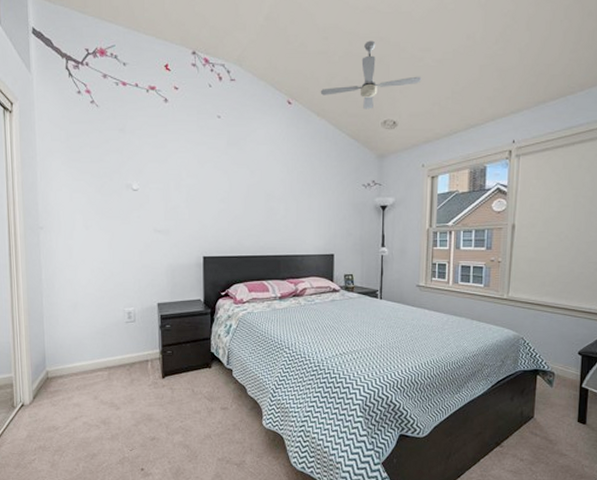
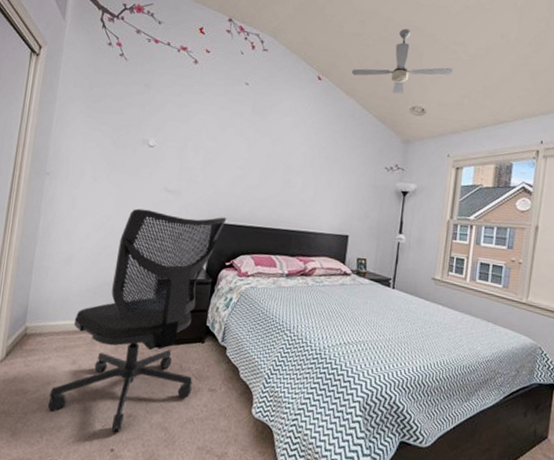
office chair: none [78,250,217,454] -> present [47,208,227,432]

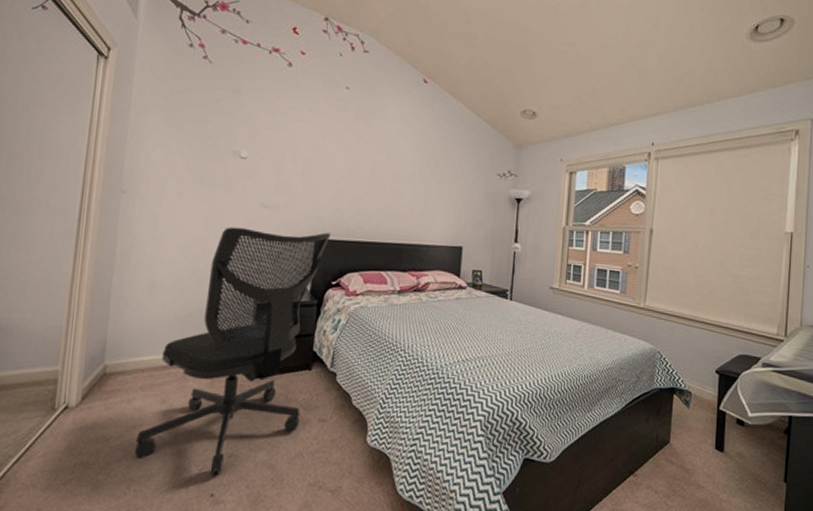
ceiling fan: present [351,28,454,94] -> none [458,28,564,97]

